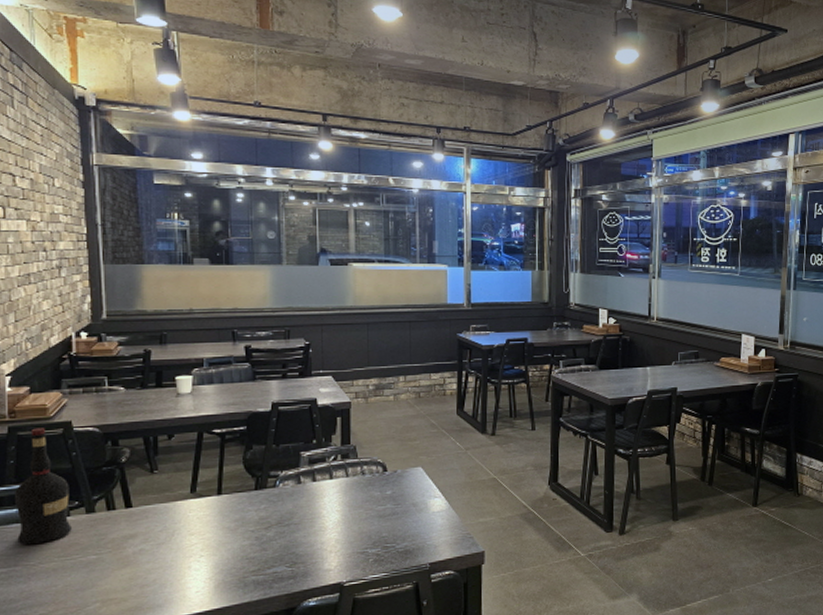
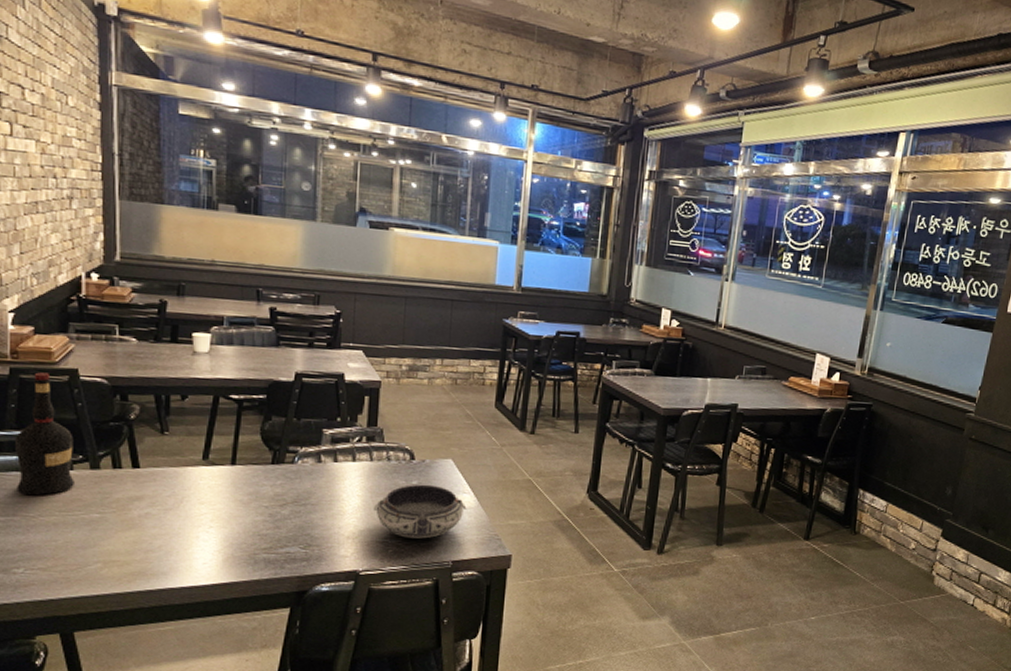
bowl: none [353,493,439,546] -> present [374,484,467,539]

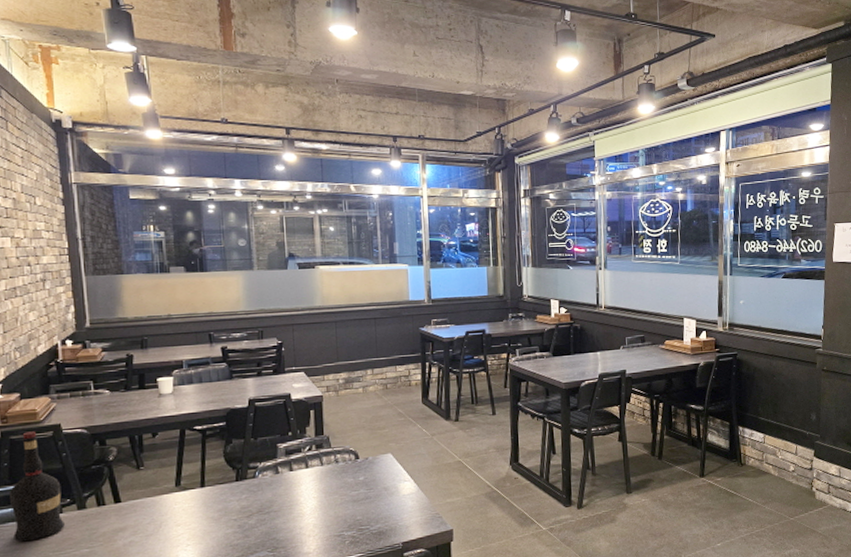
bowl: present [374,484,467,539] -> none [329,478,409,529]

